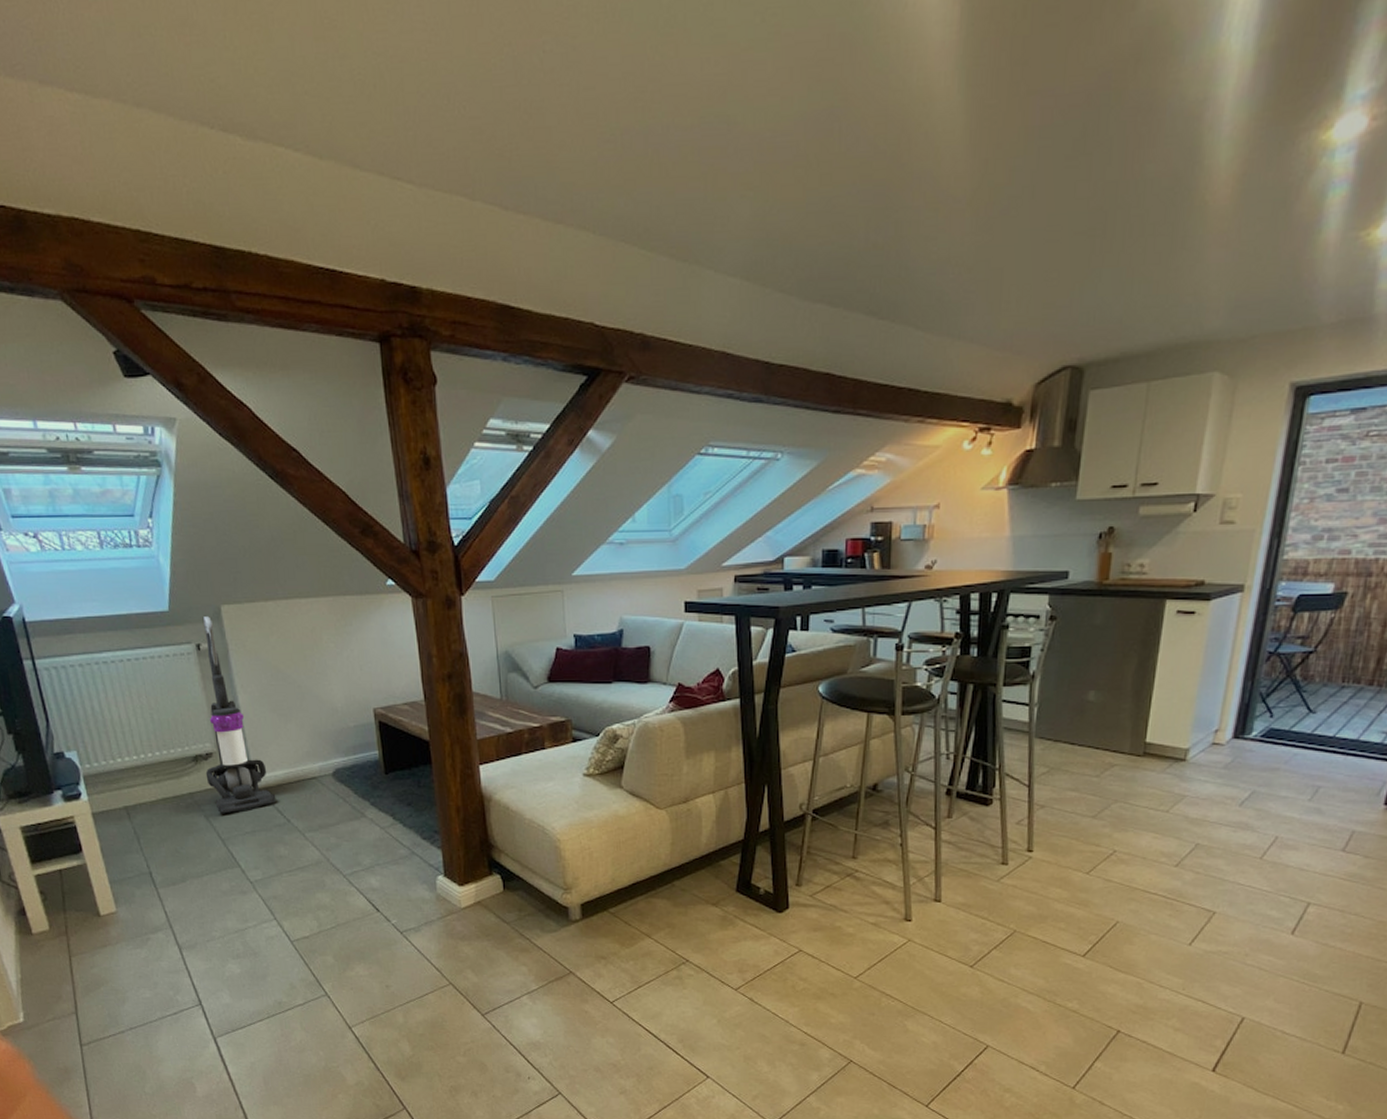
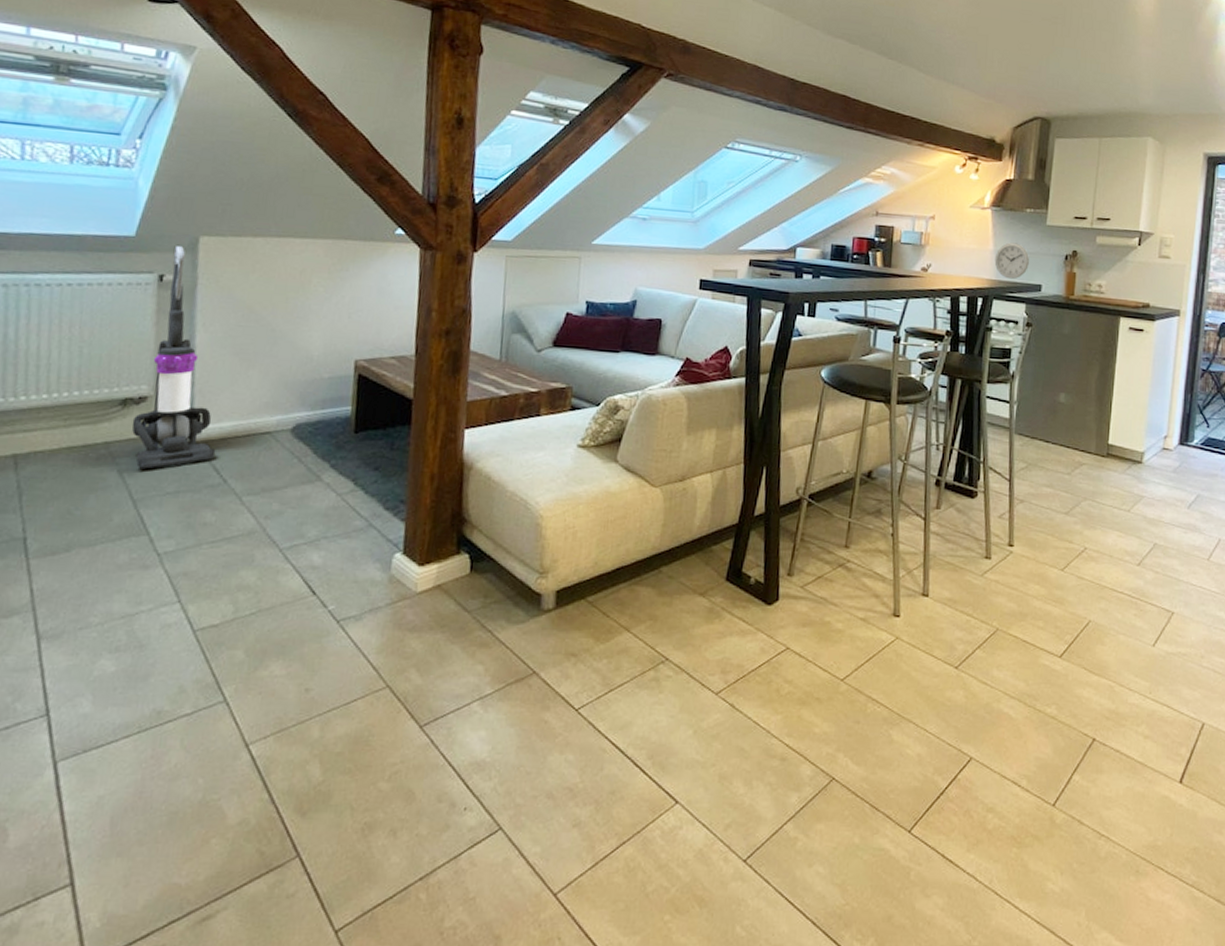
wall clock: none [1011,525,1054,568] -> present [994,242,1029,280]

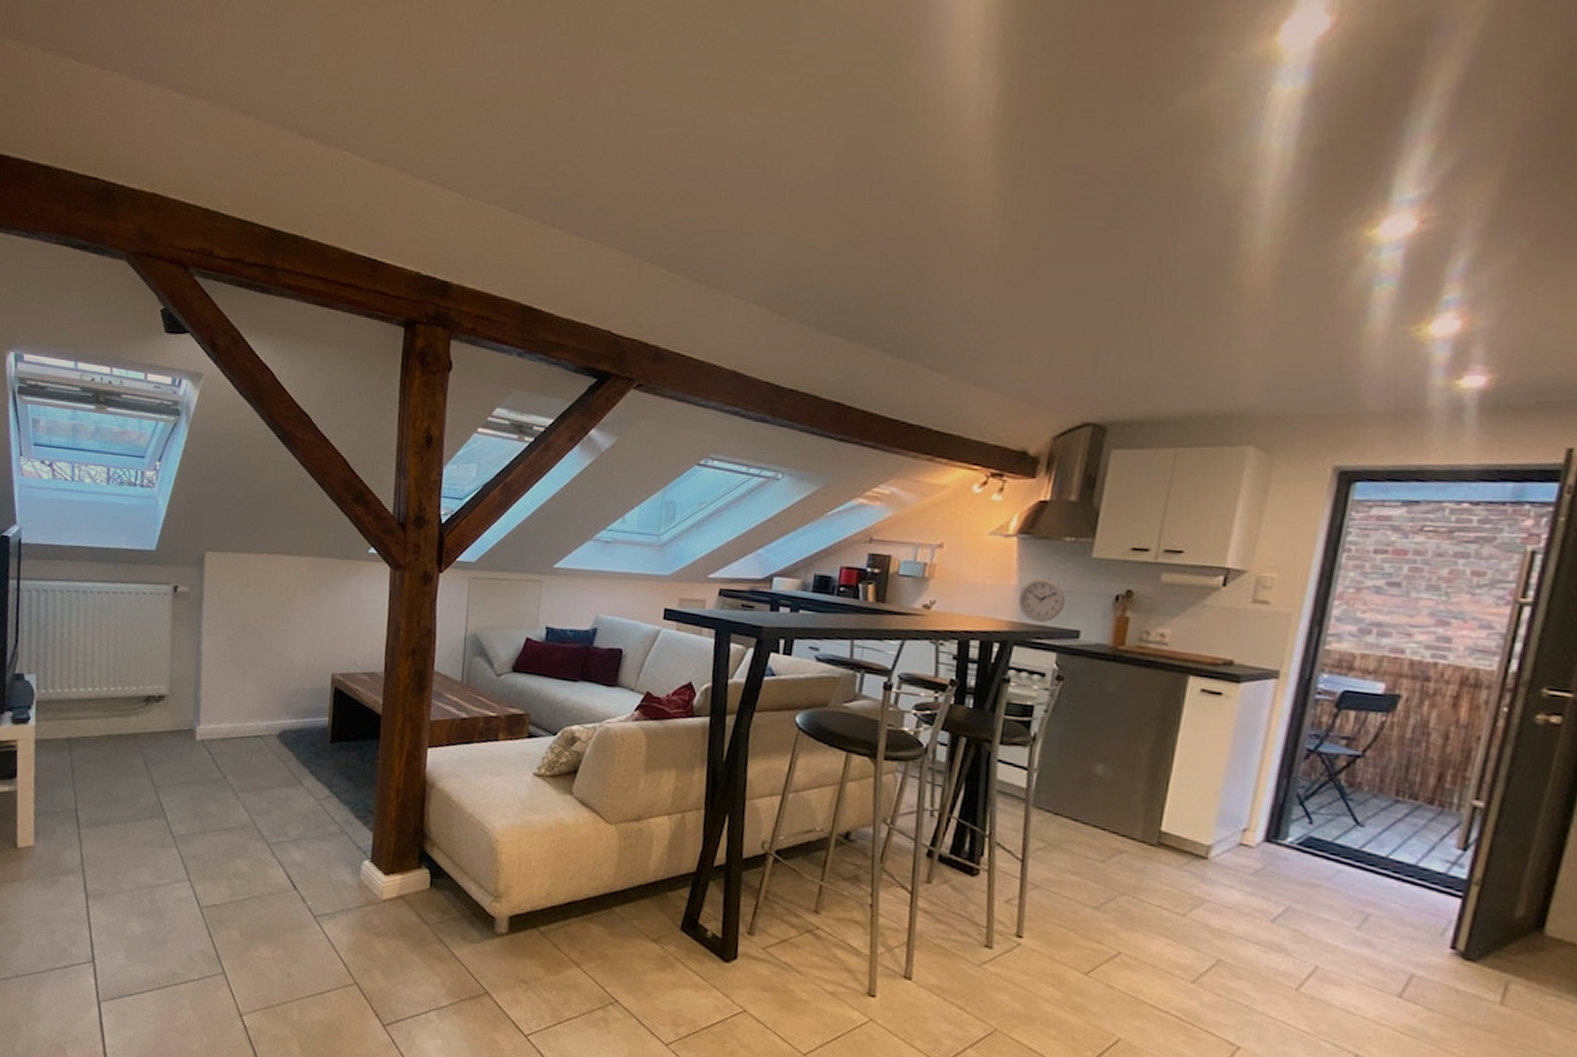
vacuum cleaner: present [131,245,216,470] -> none [153,559,218,760]

